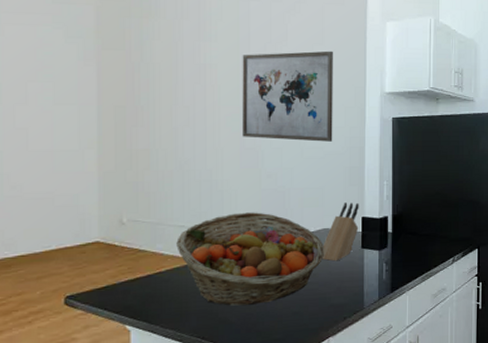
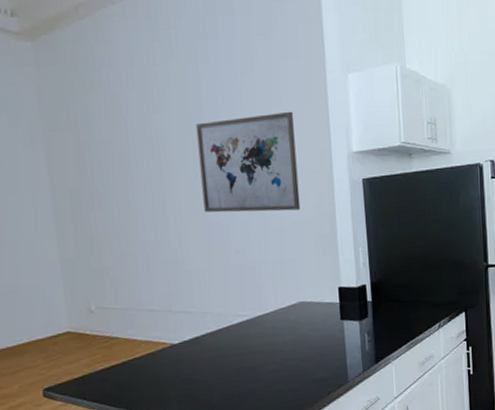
fruit basket: present [176,212,324,306] -> none [148,290,302,388]
knife block: present [321,202,359,261] -> none [299,272,336,336]

